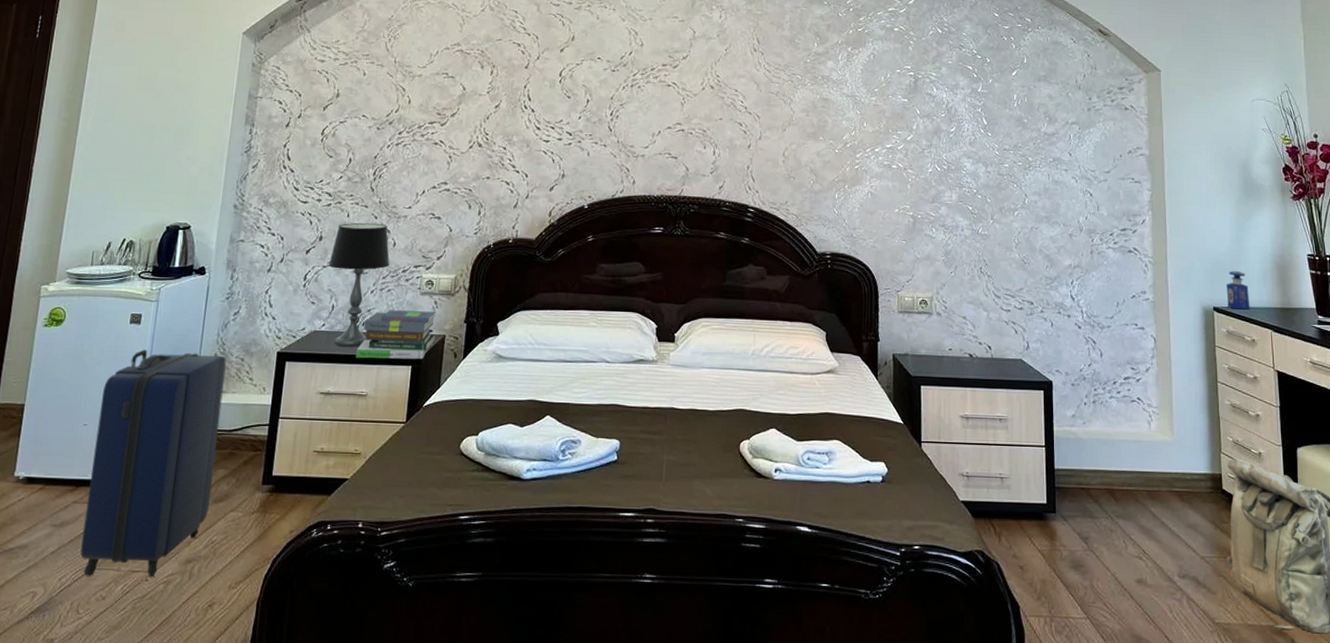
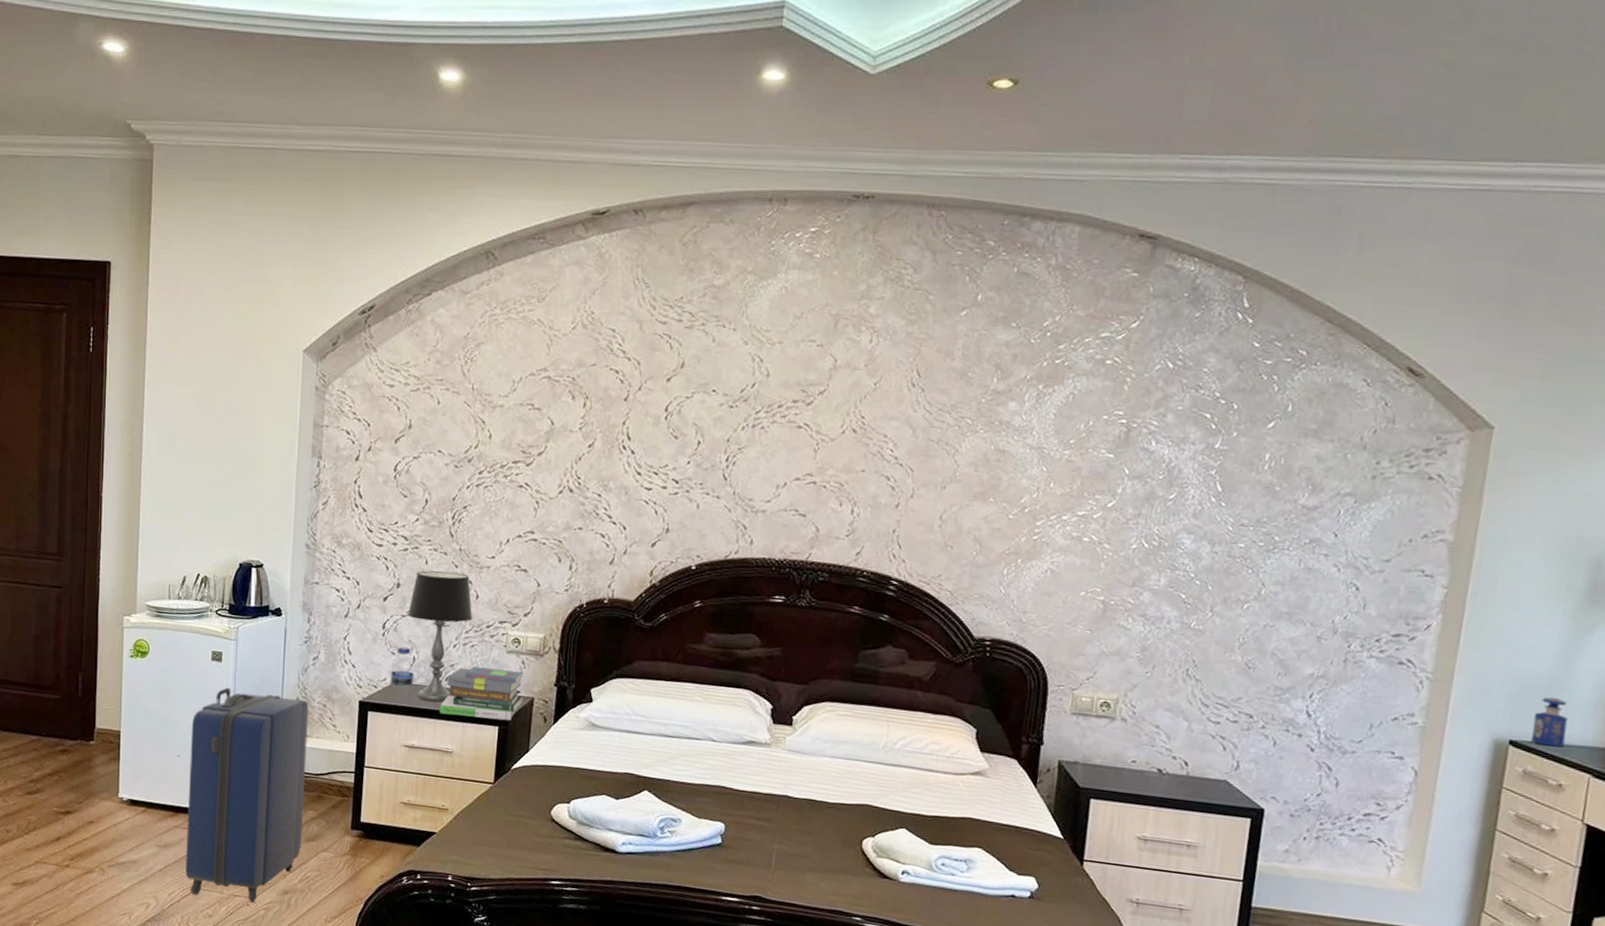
water bottle: none [308,296,333,358] -> present [390,646,414,710]

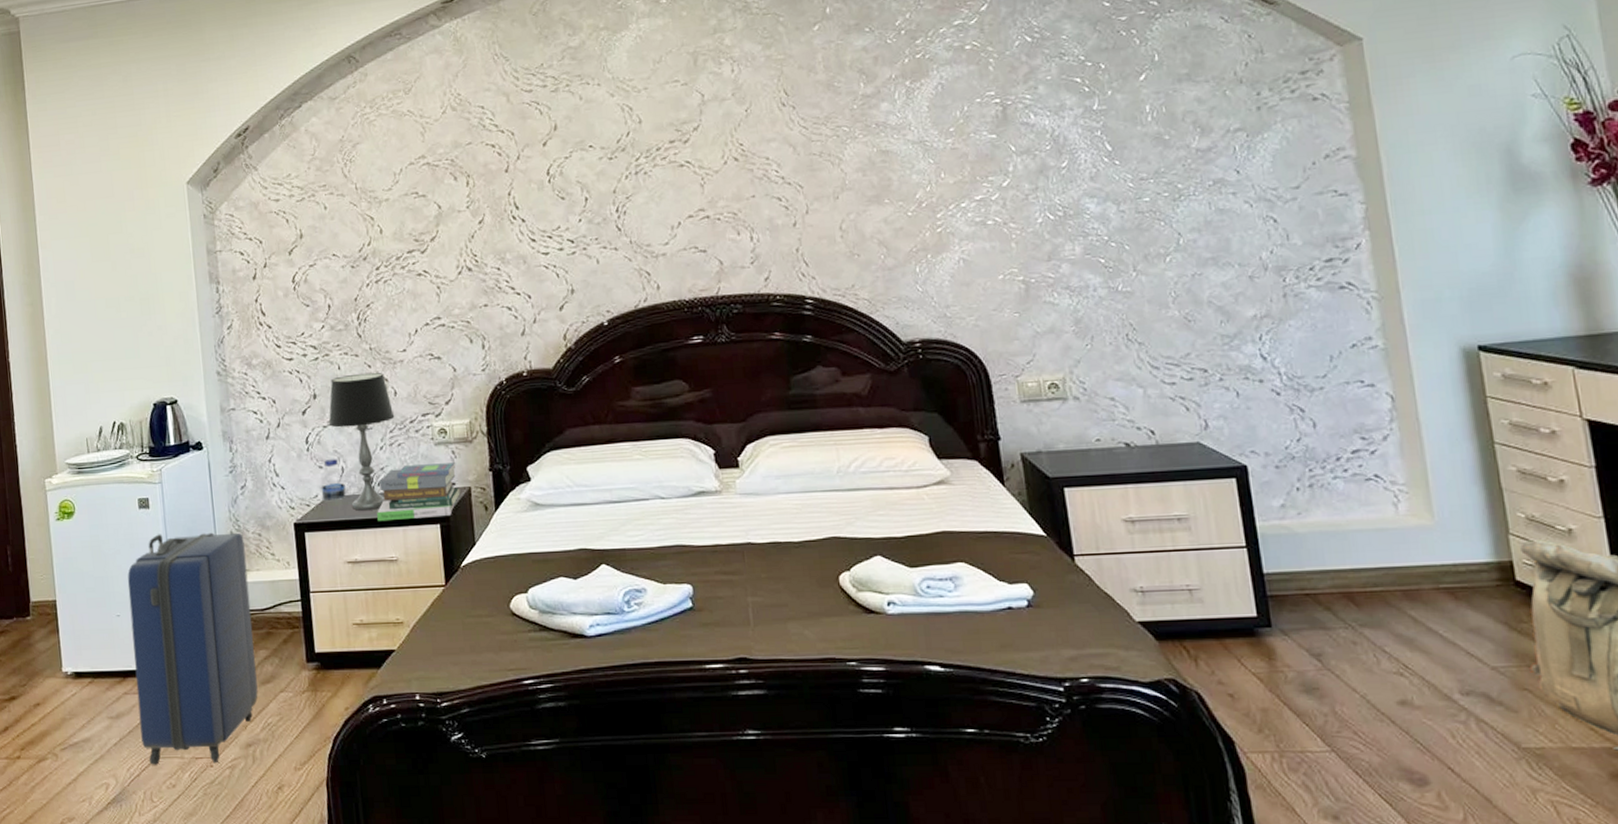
perfume bottle: present [1531,696,1569,747] -> none [1495,293,1536,345]

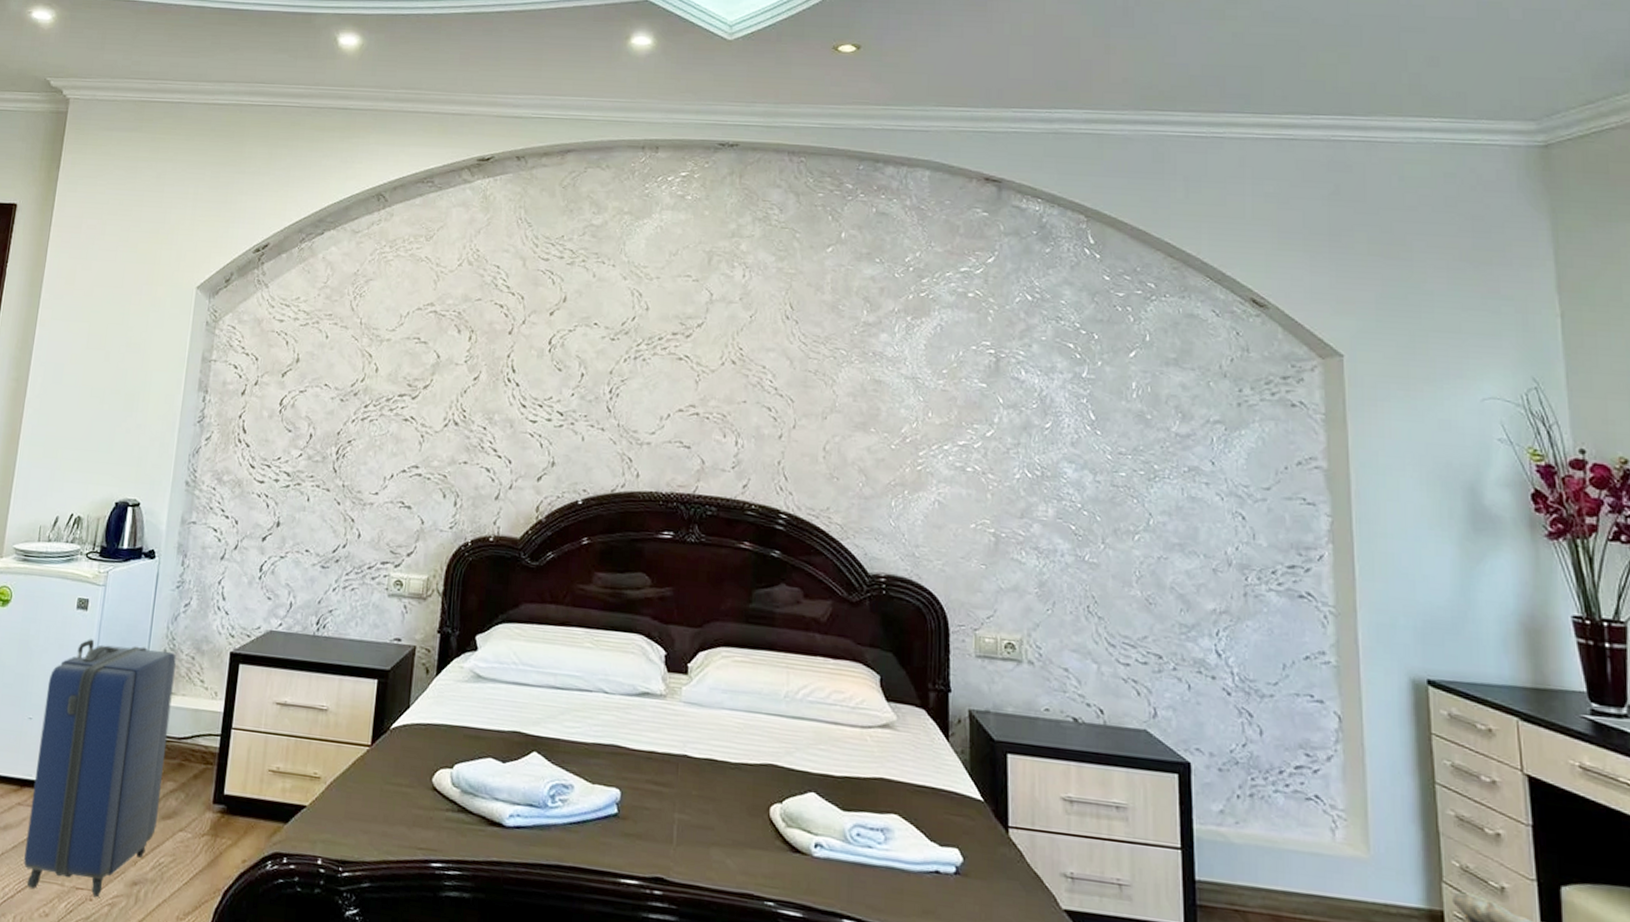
water bottle: present [321,458,346,526] -> none [264,590,290,663]
table lamp: present [328,372,395,511] -> none [286,508,354,653]
books: present [377,462,461,522] -> none [316,612,406,673]

